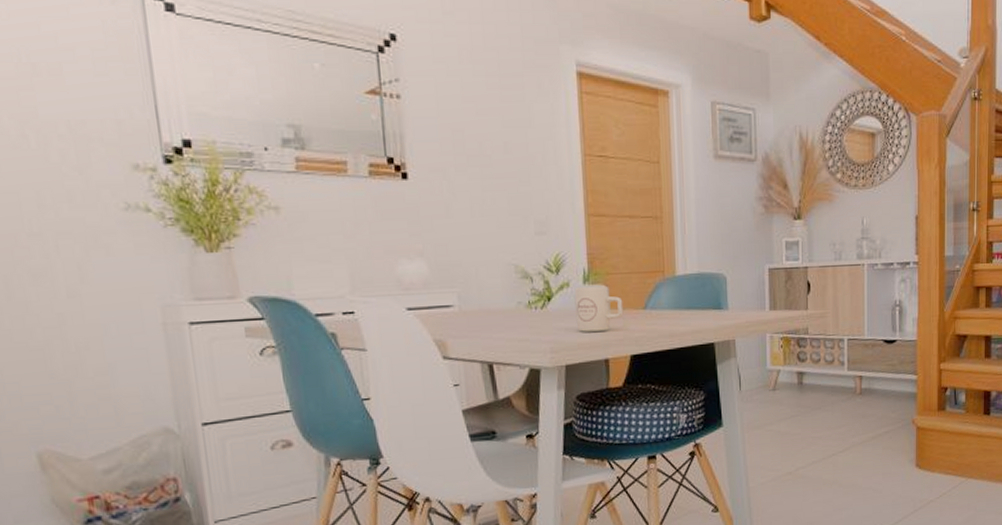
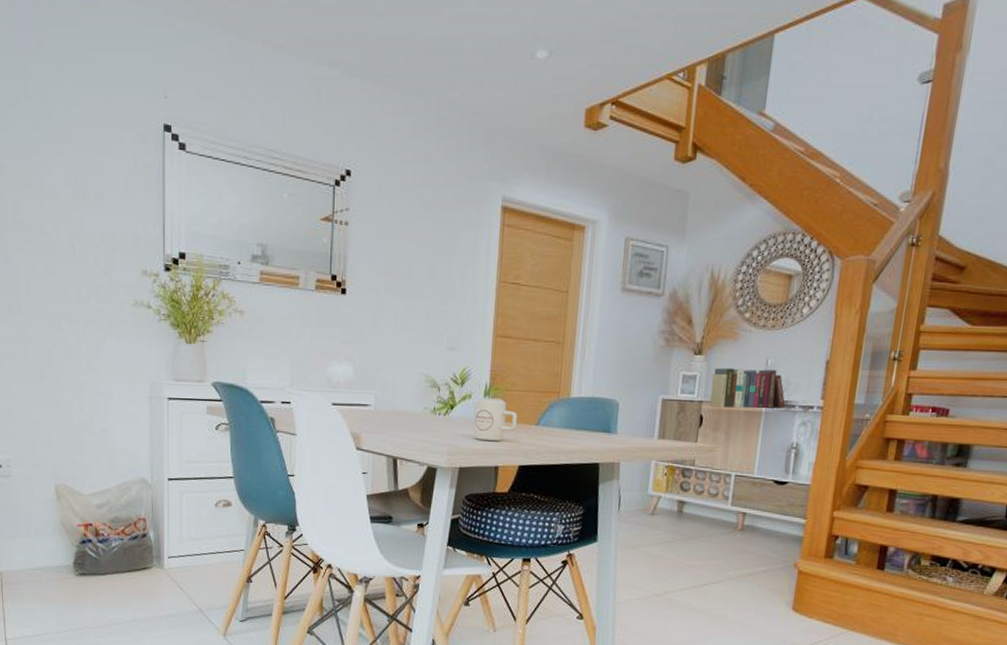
books: none [813,229,885,273] -> present [710,367,786,409]

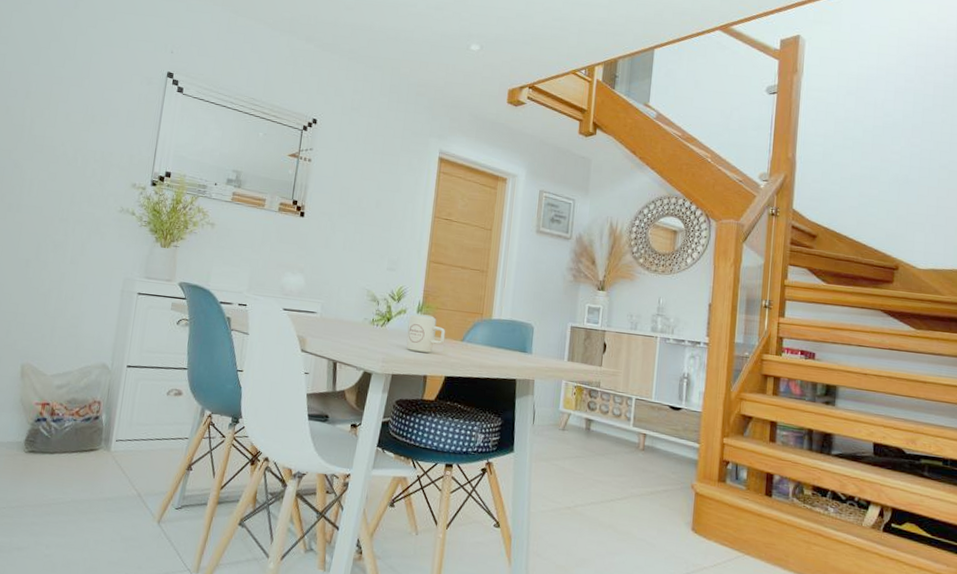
books: present [710,367,786,409] -> none [612,303,677,342]

